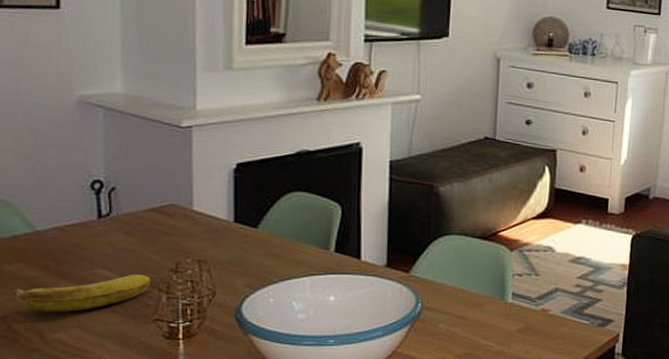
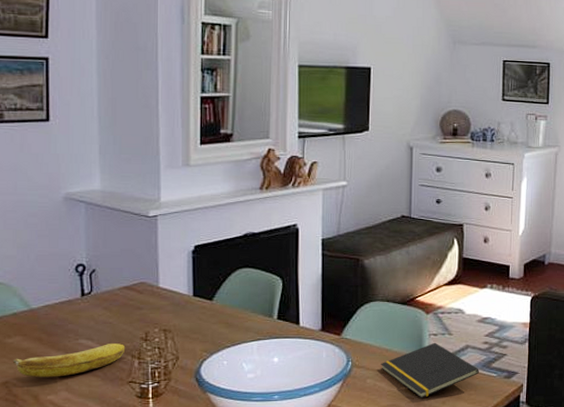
notepad: none [455,283,569,346] -> present [381,342,479,398]

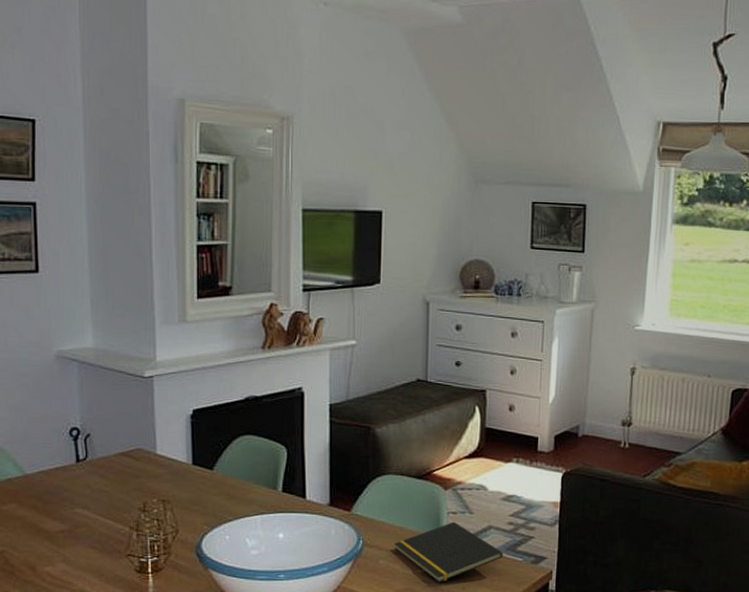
banana: present [12,343,126,378] -> none [8,514,123,548]

